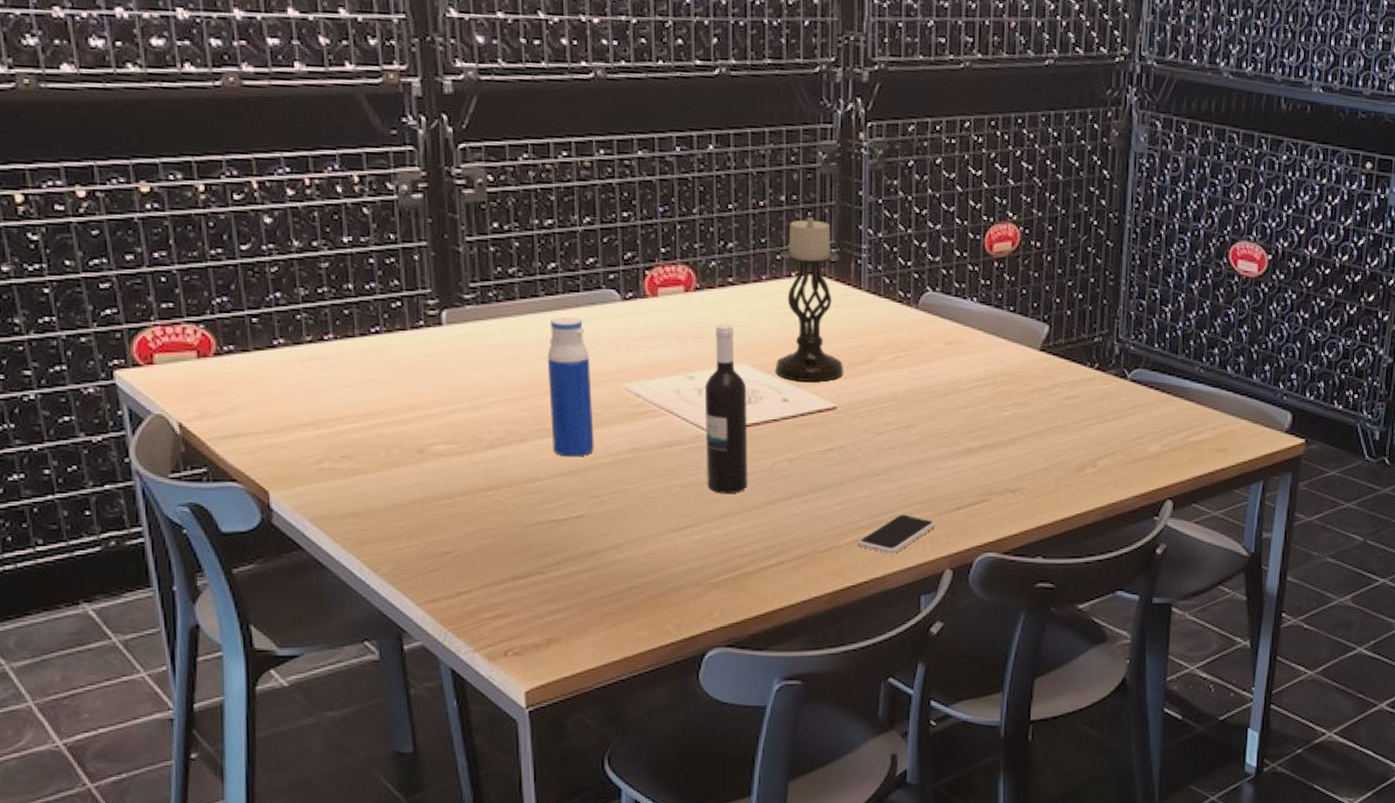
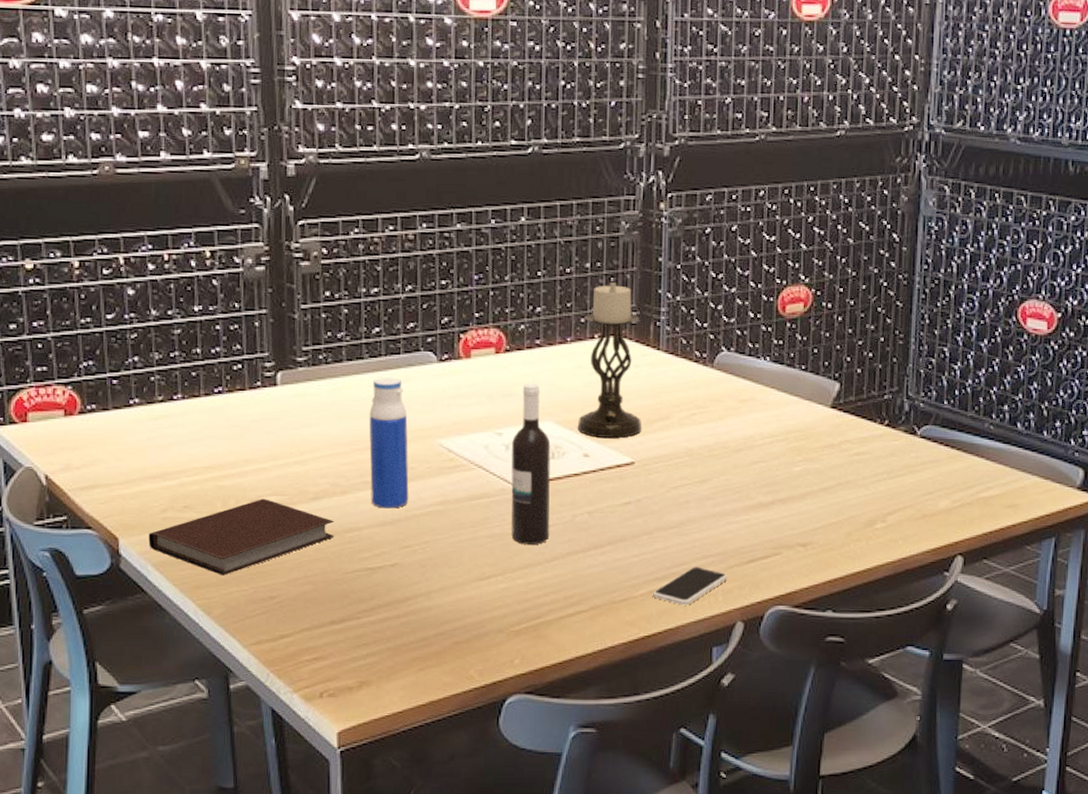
notebook: none [303,447,514,530] -> present [148,499,335,575]

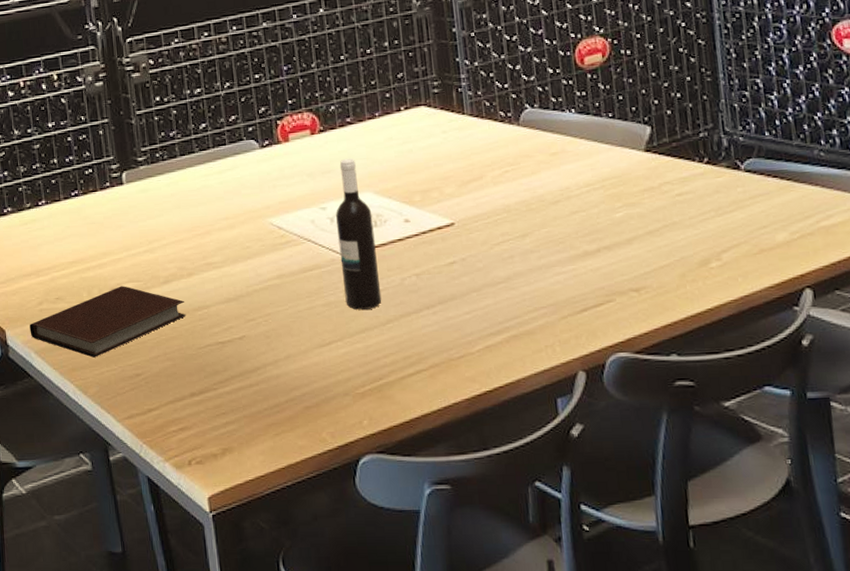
water bottle: present [369,378,409,509] -> none [204,167,248,286]
candle holder: present [577,283,642,438] -> none [389,57,458,203]
smartphone: present [653,567,728,606] -> none [489,319,563,359]

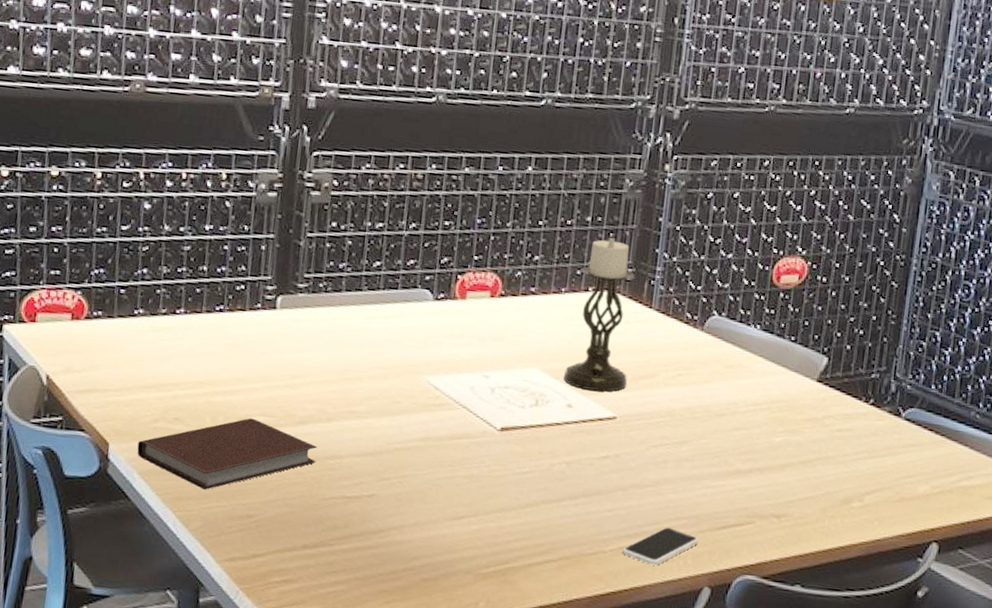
wine bottle: present [336,158,382,311] -> none [488,329,536,490]
candle holder: none [389,57,458,203] -> present [563,238,635,392]
smartphone: none [489,319,563,359] -> present [623,527,699,566]

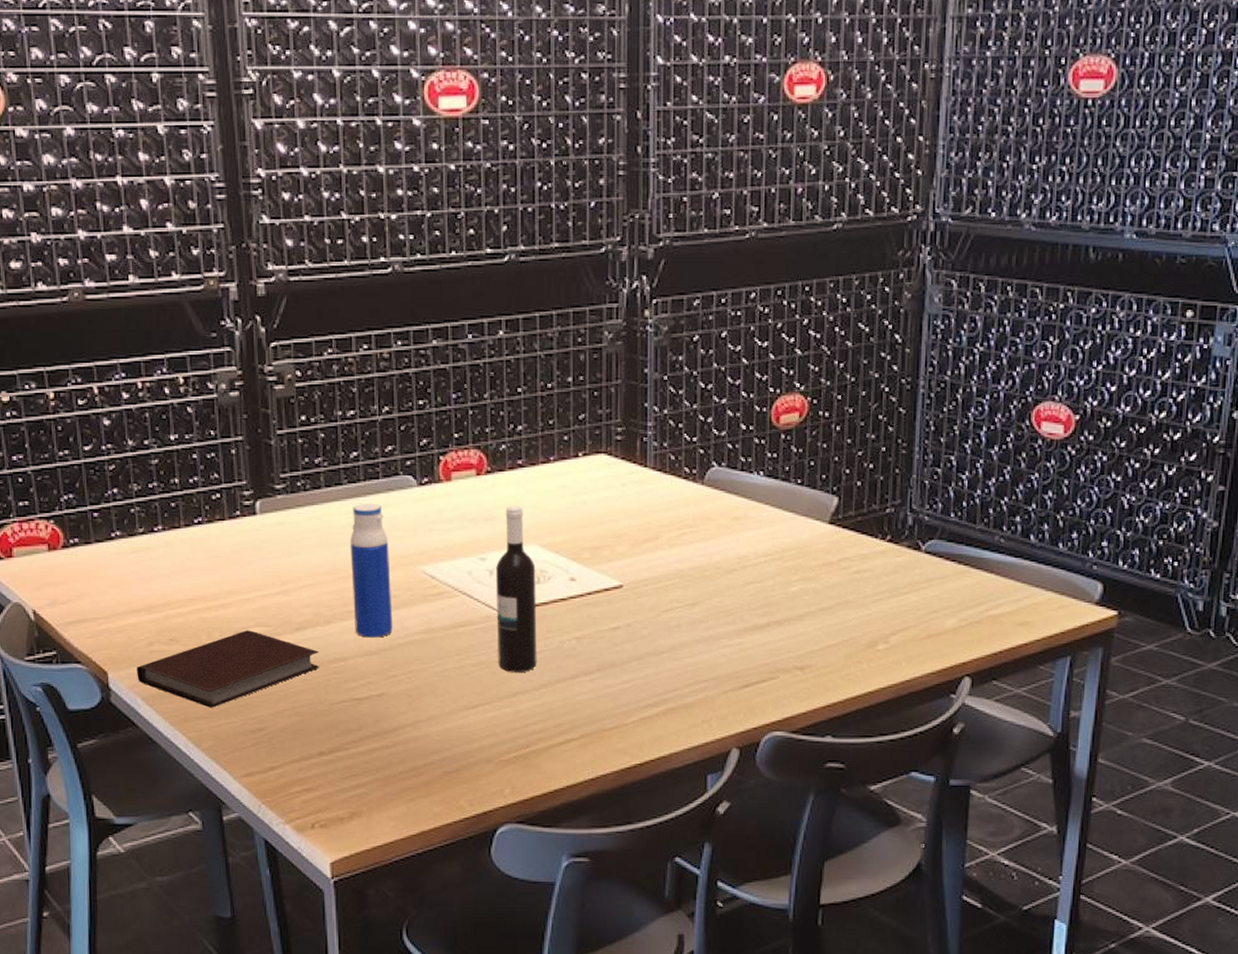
water bottle: none [355,311,399,440] -> present [350,504,393,638]
wine bottle: none [488,329,536,490] -> present [496,505,537,673]
candle holder: present [563,238,635,392] -> none [563,397,630,560]
smartphone: present [623,527,699,566] -> none [645,692,722,733]

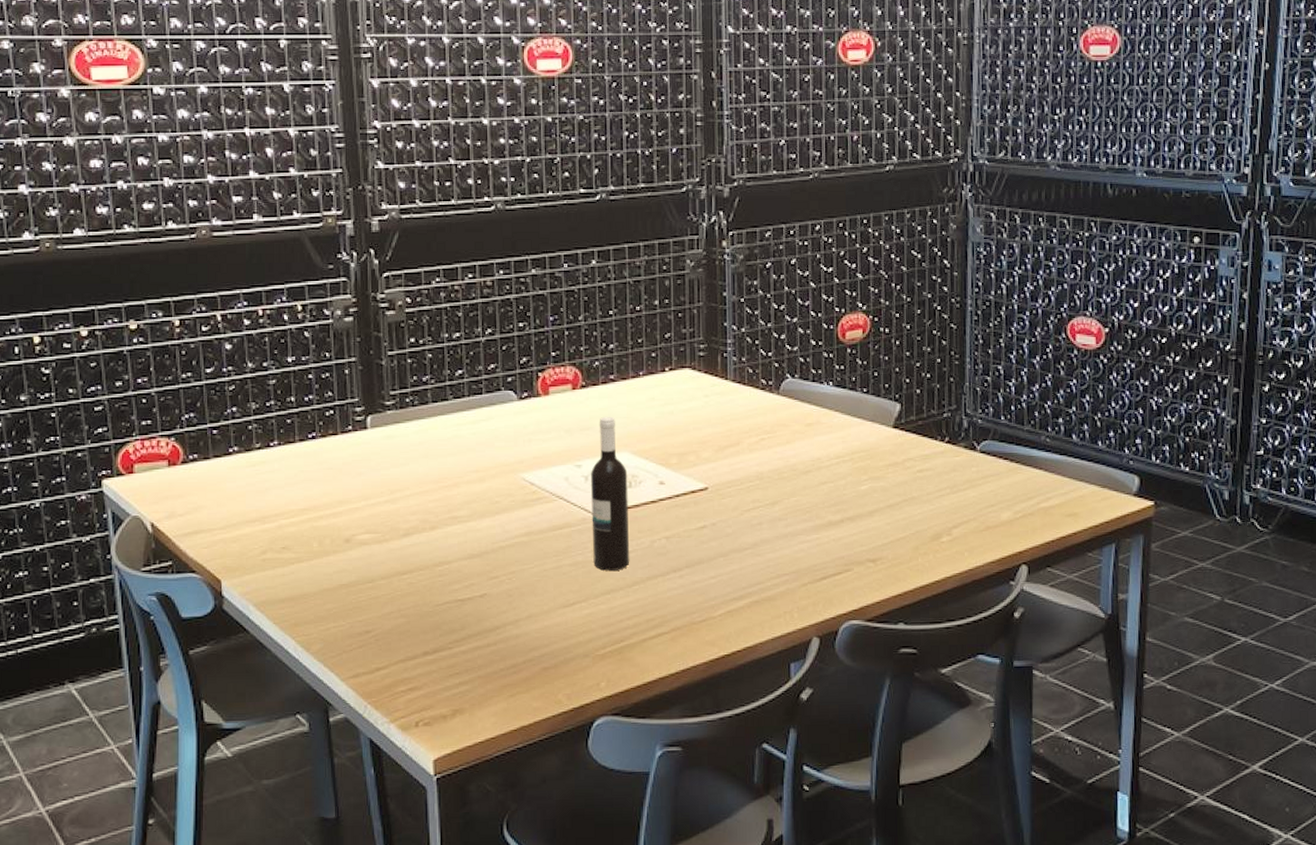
notebook: present [137,630,320,708] -> none [249,537,425,612]
water bottle: present [350,504,393,638] -> none [454,417,494,542]

